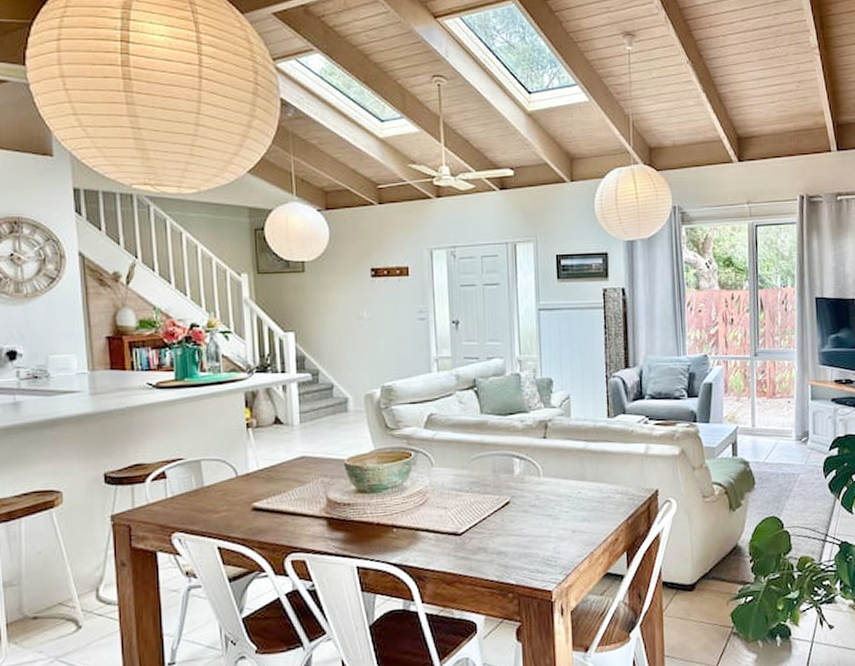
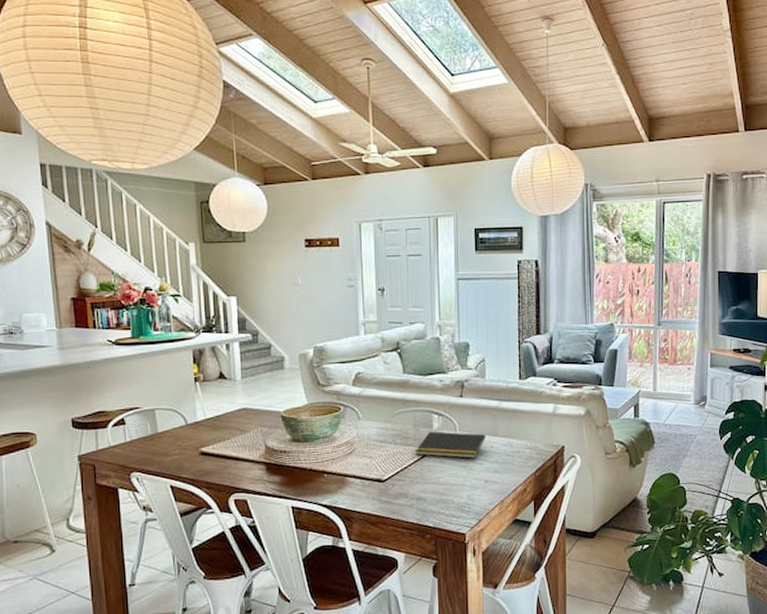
notepad: none [494,477,573,506] -> present [415,431,486,458]

